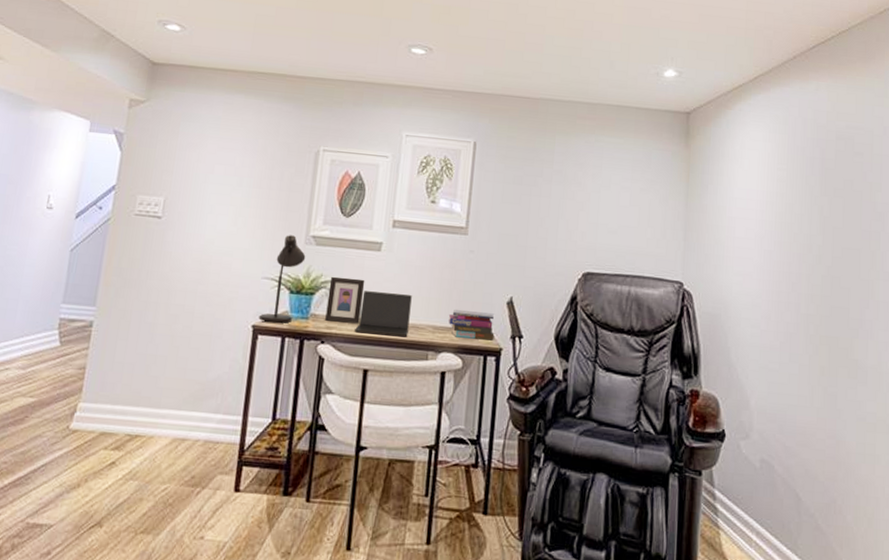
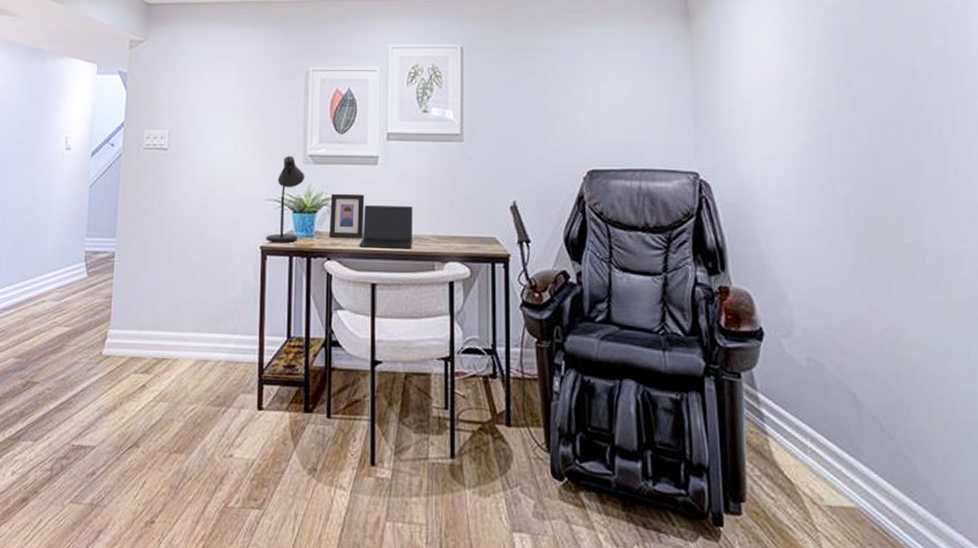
books: present [449,309,495,341] -> none [452,217,501,247]

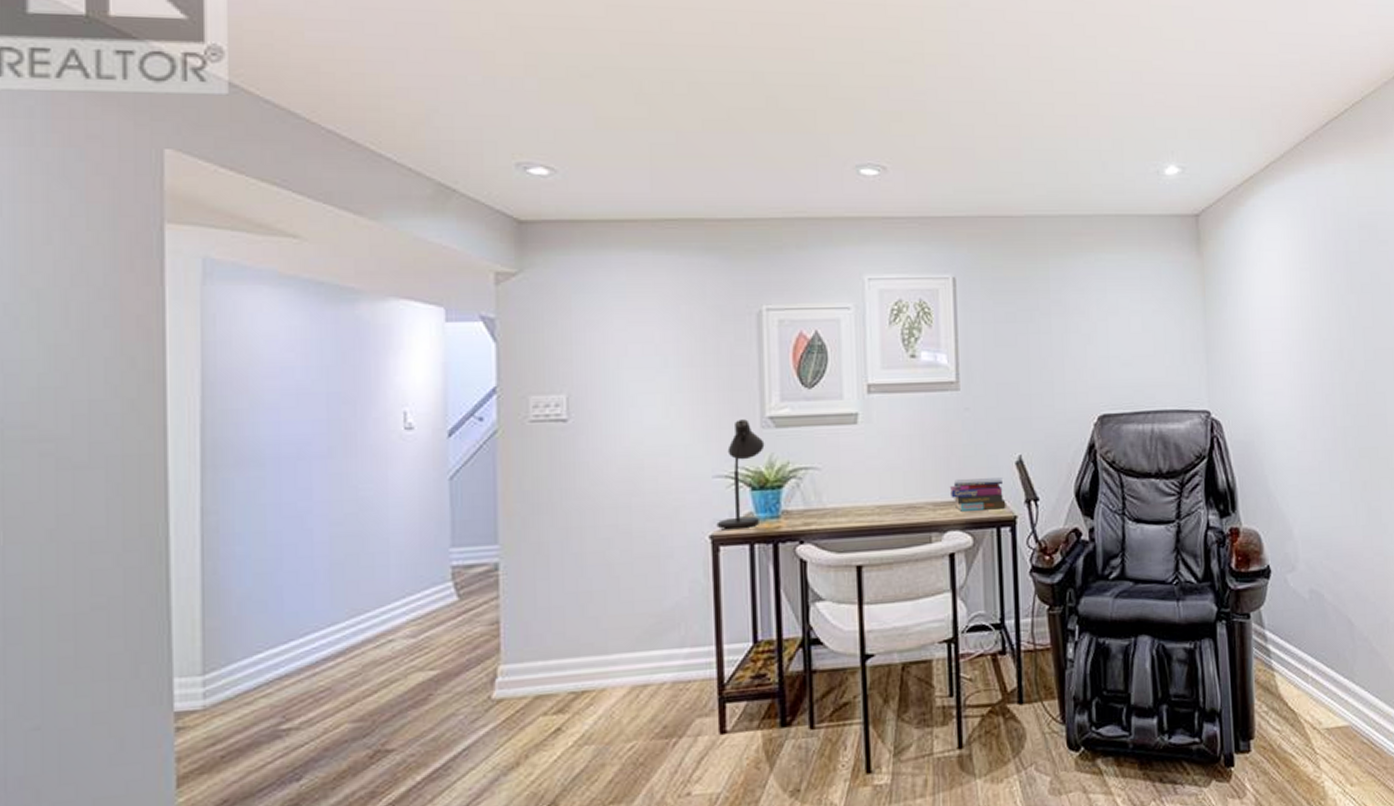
picture frame: present [329,193,365,239] -> none [799,460,844,516]
laptop: present [359,205,413,249] -> none [839,471,904,525]
books: none [452,217,501,247] -> present [950,478,1006,512]

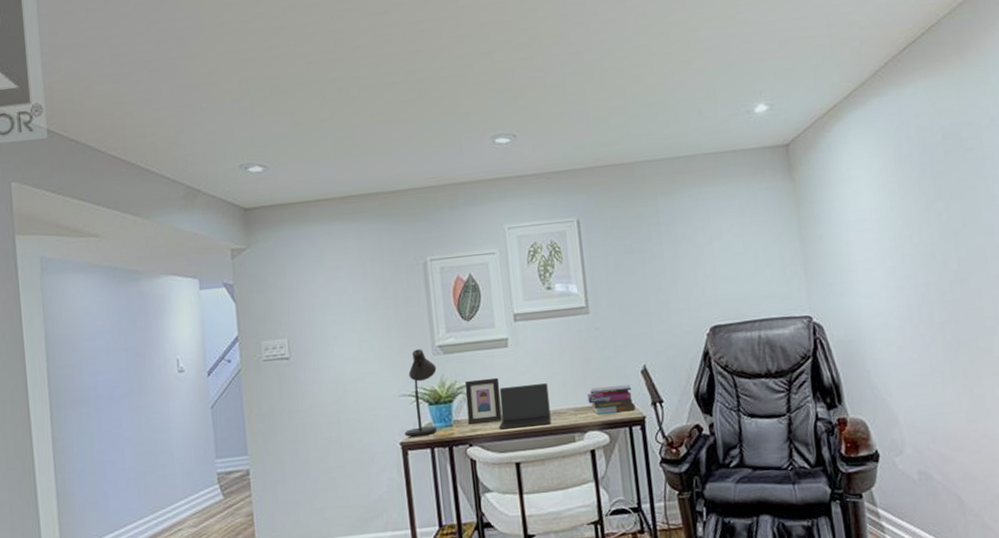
picture frame: none [799,460,844,516] -> present [465,377,502,424]
laptop: none [839,471,904,525] -> present [499,383,551,430]

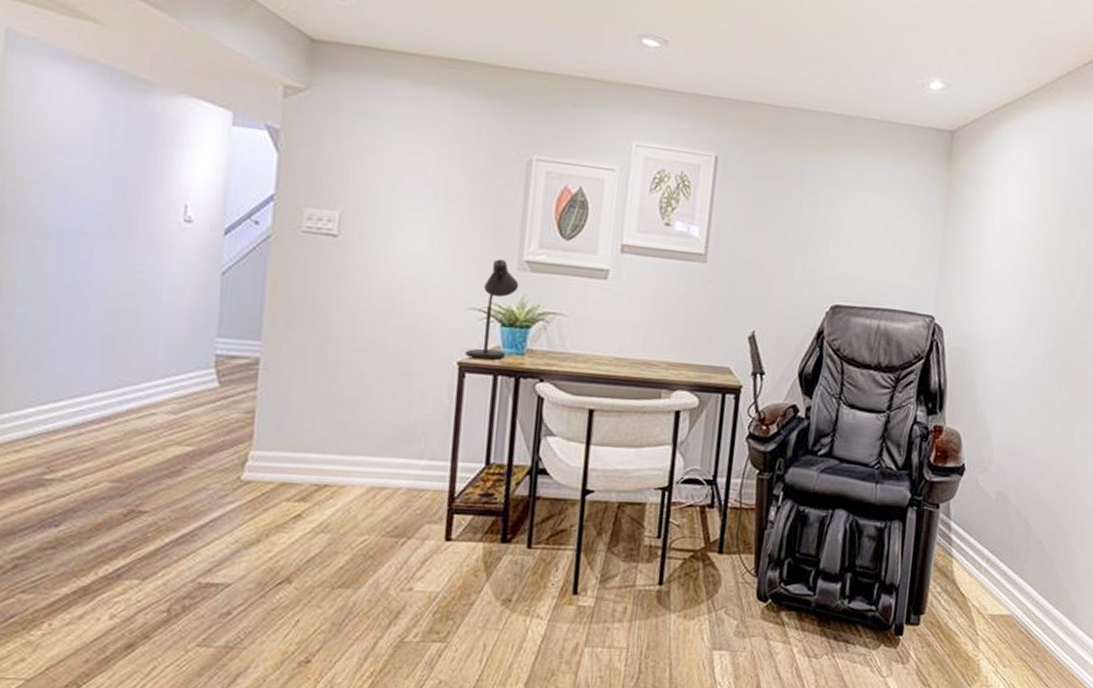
picture frame: present [465,377,502,424] -> none [544,307,590,360]
laptop: present [499,383,551,430] -> none [578,324,643,375]
books: present [587,385,636,415] -> none [684,343,734,378]

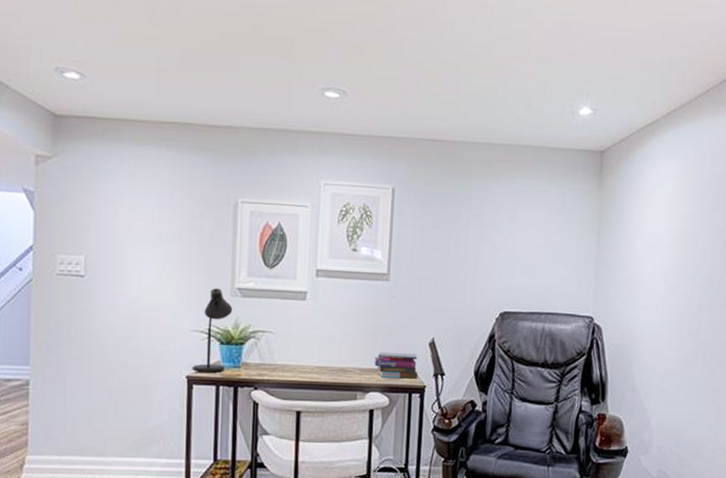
books: none [684,343,734,378] -> present [375,351,418,379]

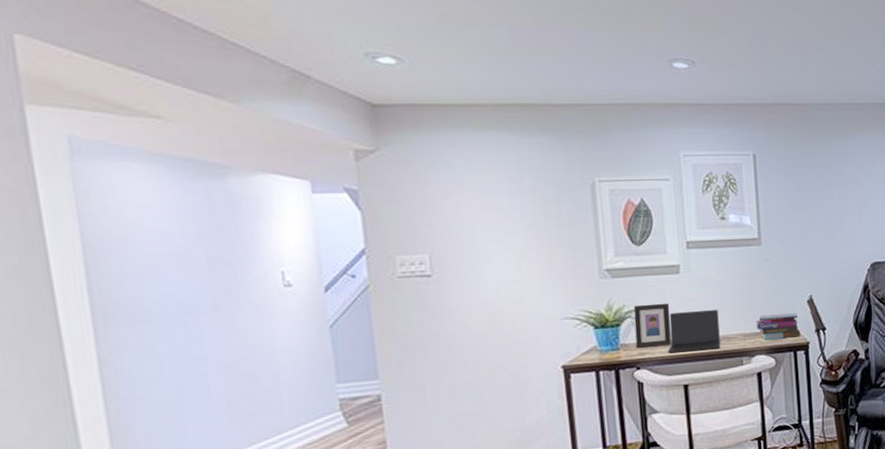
desk lamp: present [192,288,233,374] -> none [567,272,604,361]
picture frame: none [257,326,293,370] -> present [633,303,671,348]
laptop: none [286,339,339,380] -> present [668,310,721,354]

